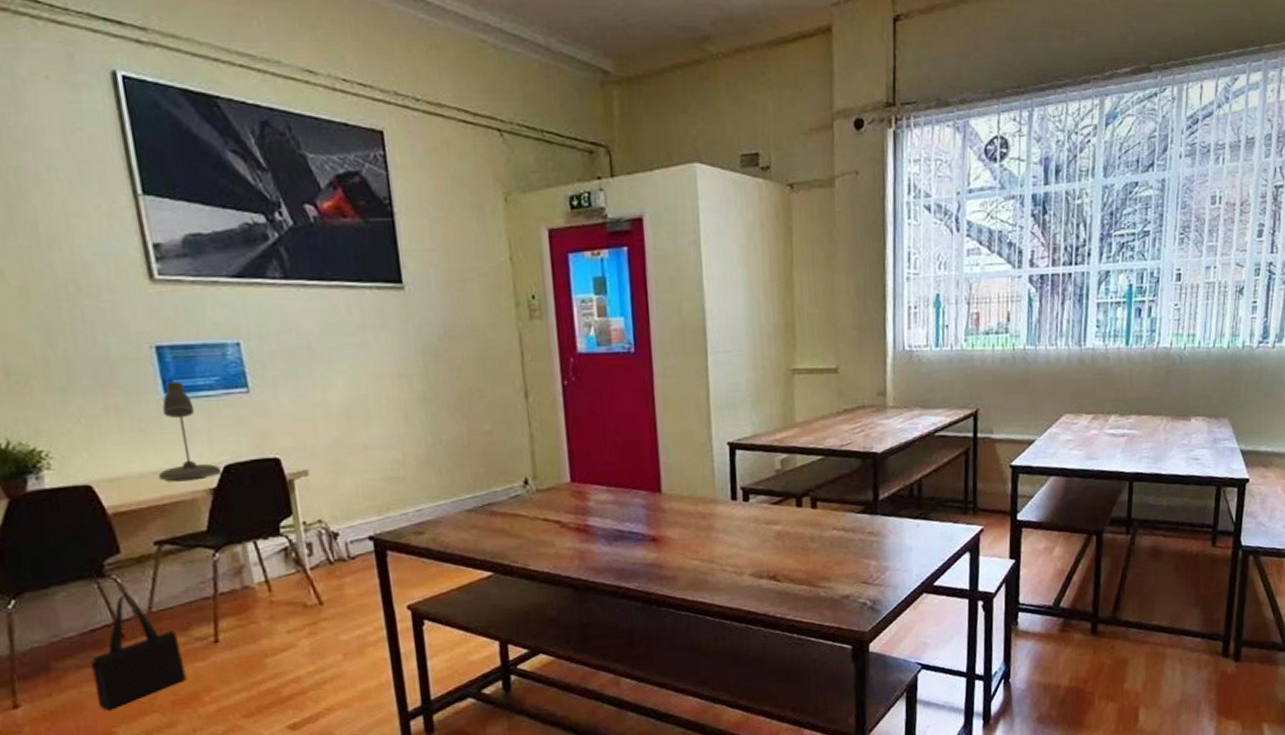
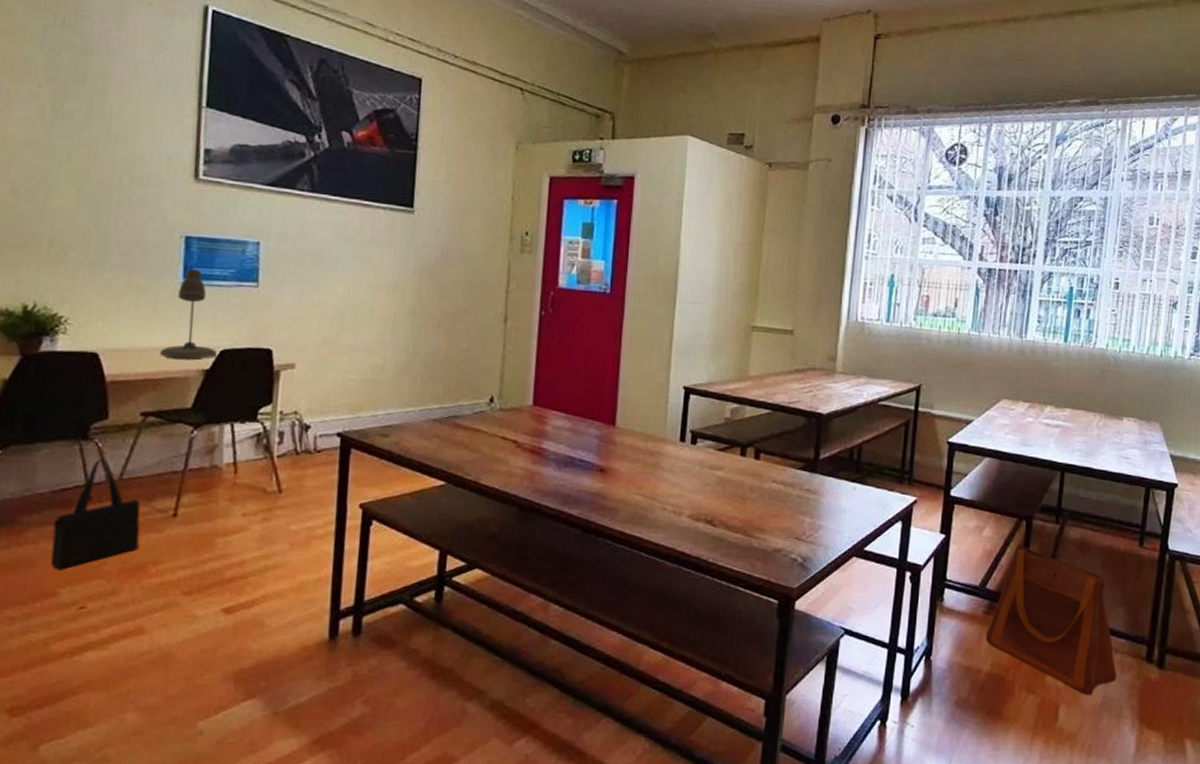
shopping bag: none [1062,560,1194,696] -> present [985,544,1117,695]

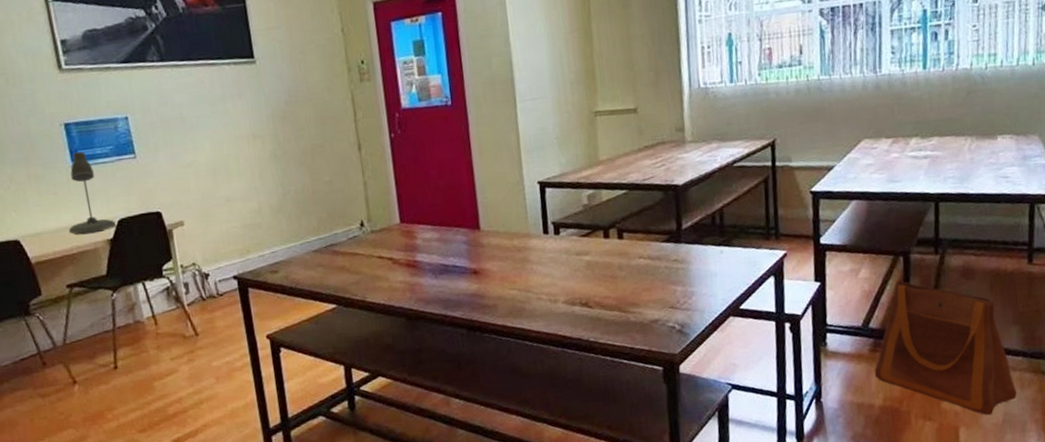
tote bag: present [51,459,141,570] -> none [21,329,94,426]

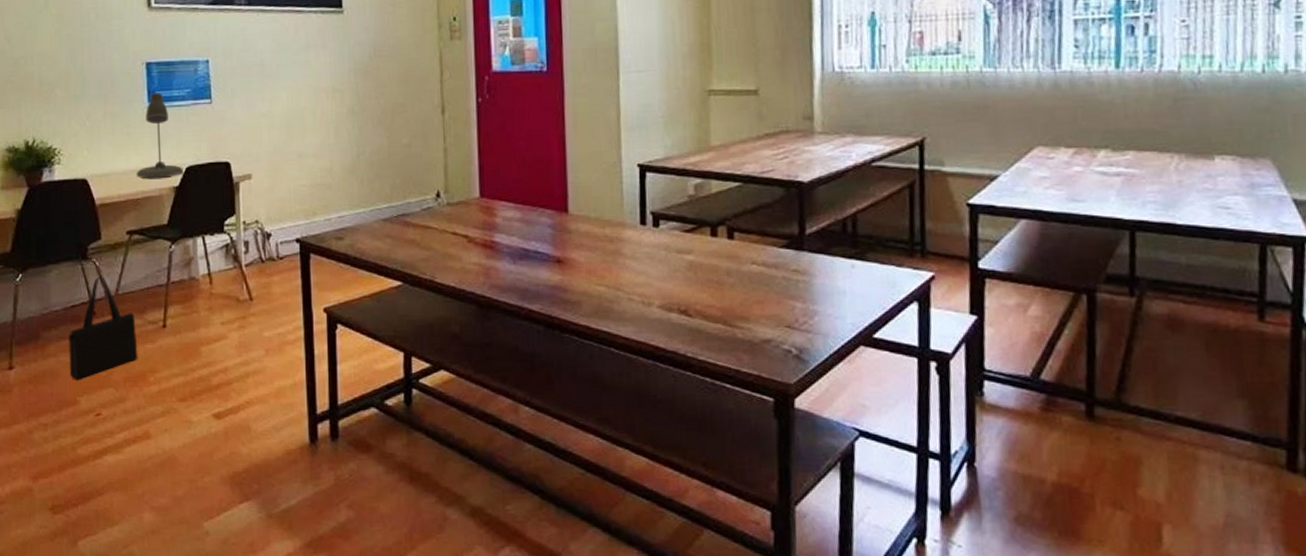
tote bag: none [21,329,94,426] -> present [67,277,138,380]
shopping bag: present [874,281,1017,415] -> none [1046,324,1244,513]

